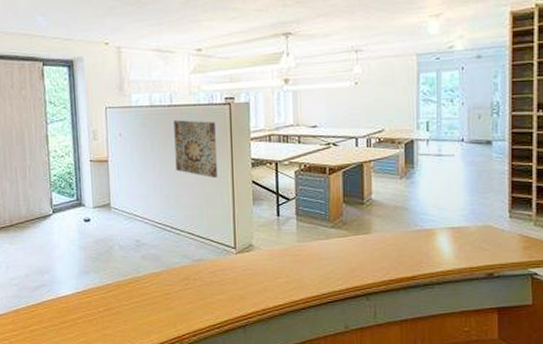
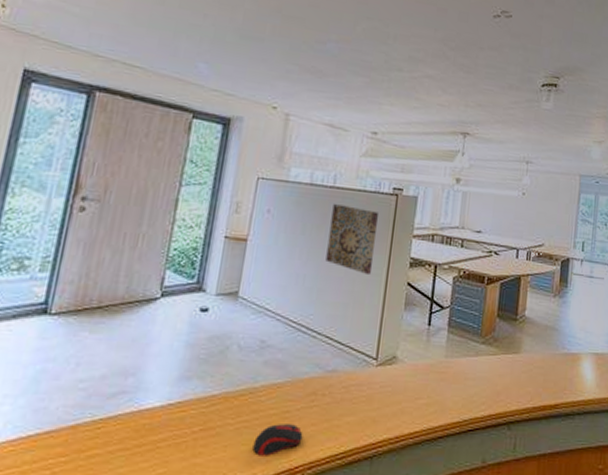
computer mouse: none [146,303,184,328] -> present [253,424,303,456]

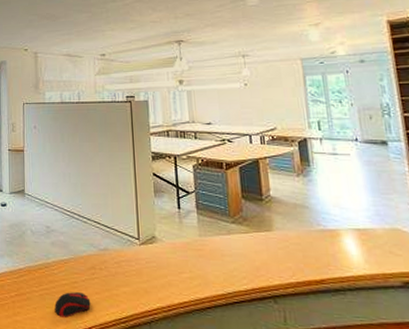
wall art: present [325,204,379,276] -> none [81,115,122,170]

